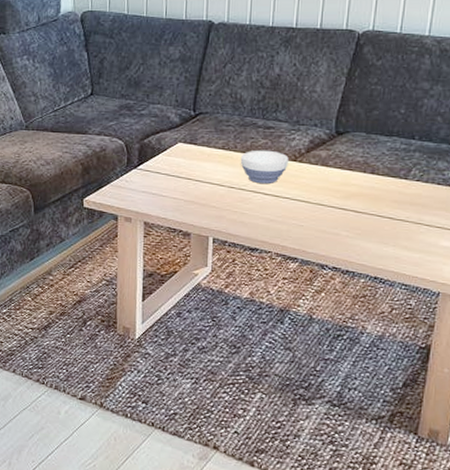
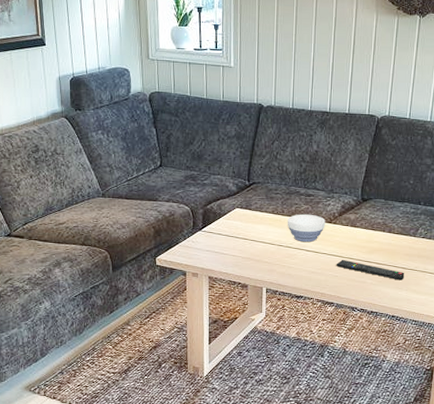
remote control: none [301,205,392,234] -> present [336,259,405,281]

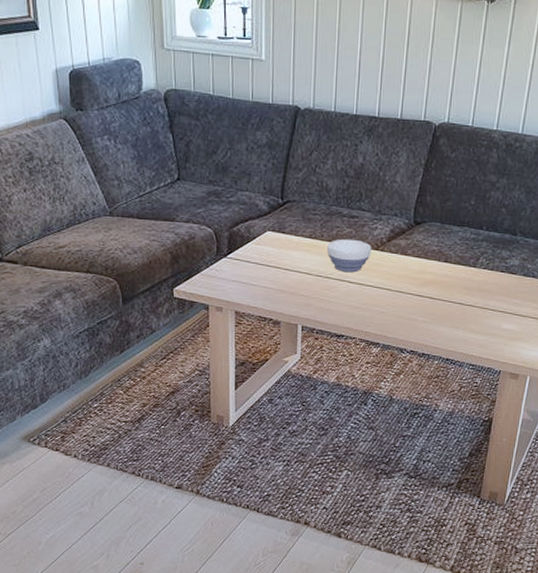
remote control: present [336,259,405,281] -> none [383,292,462,318]

